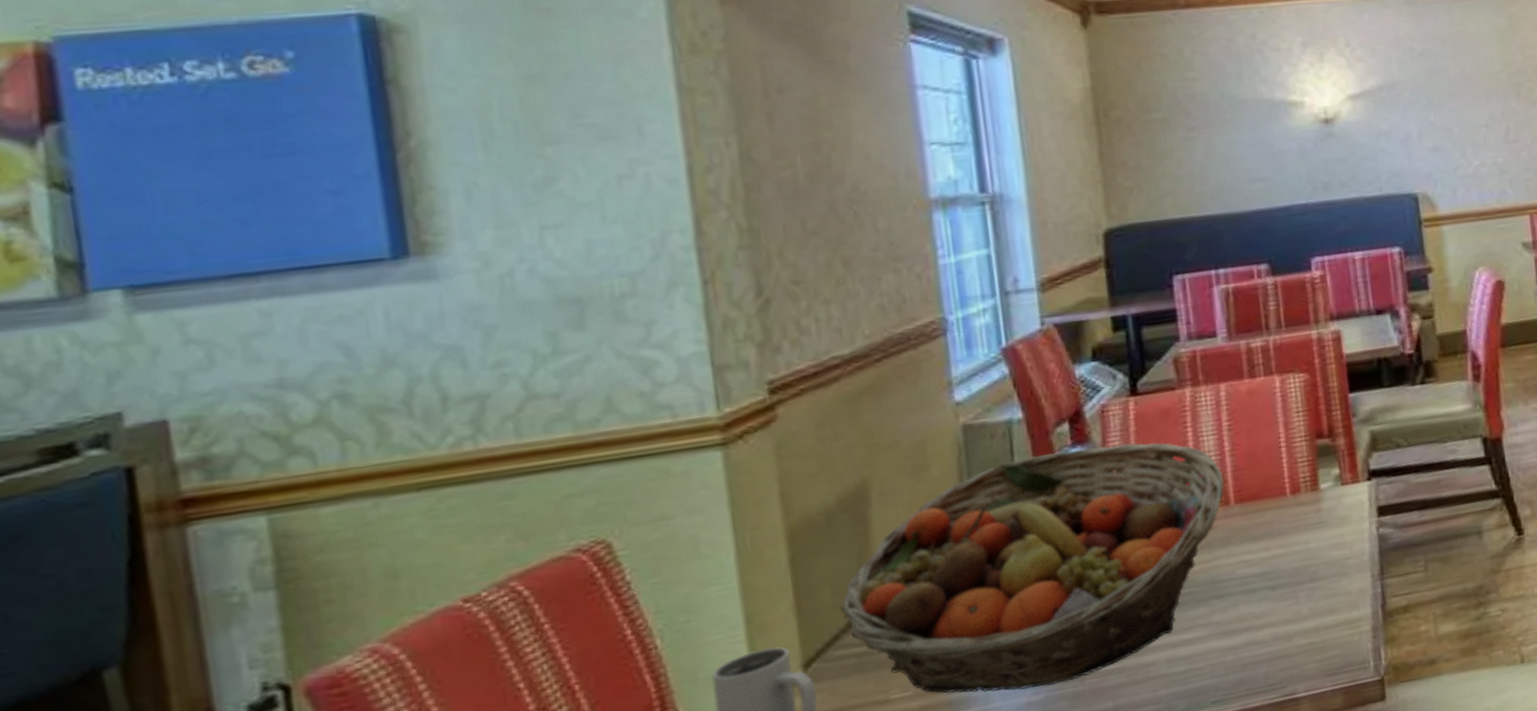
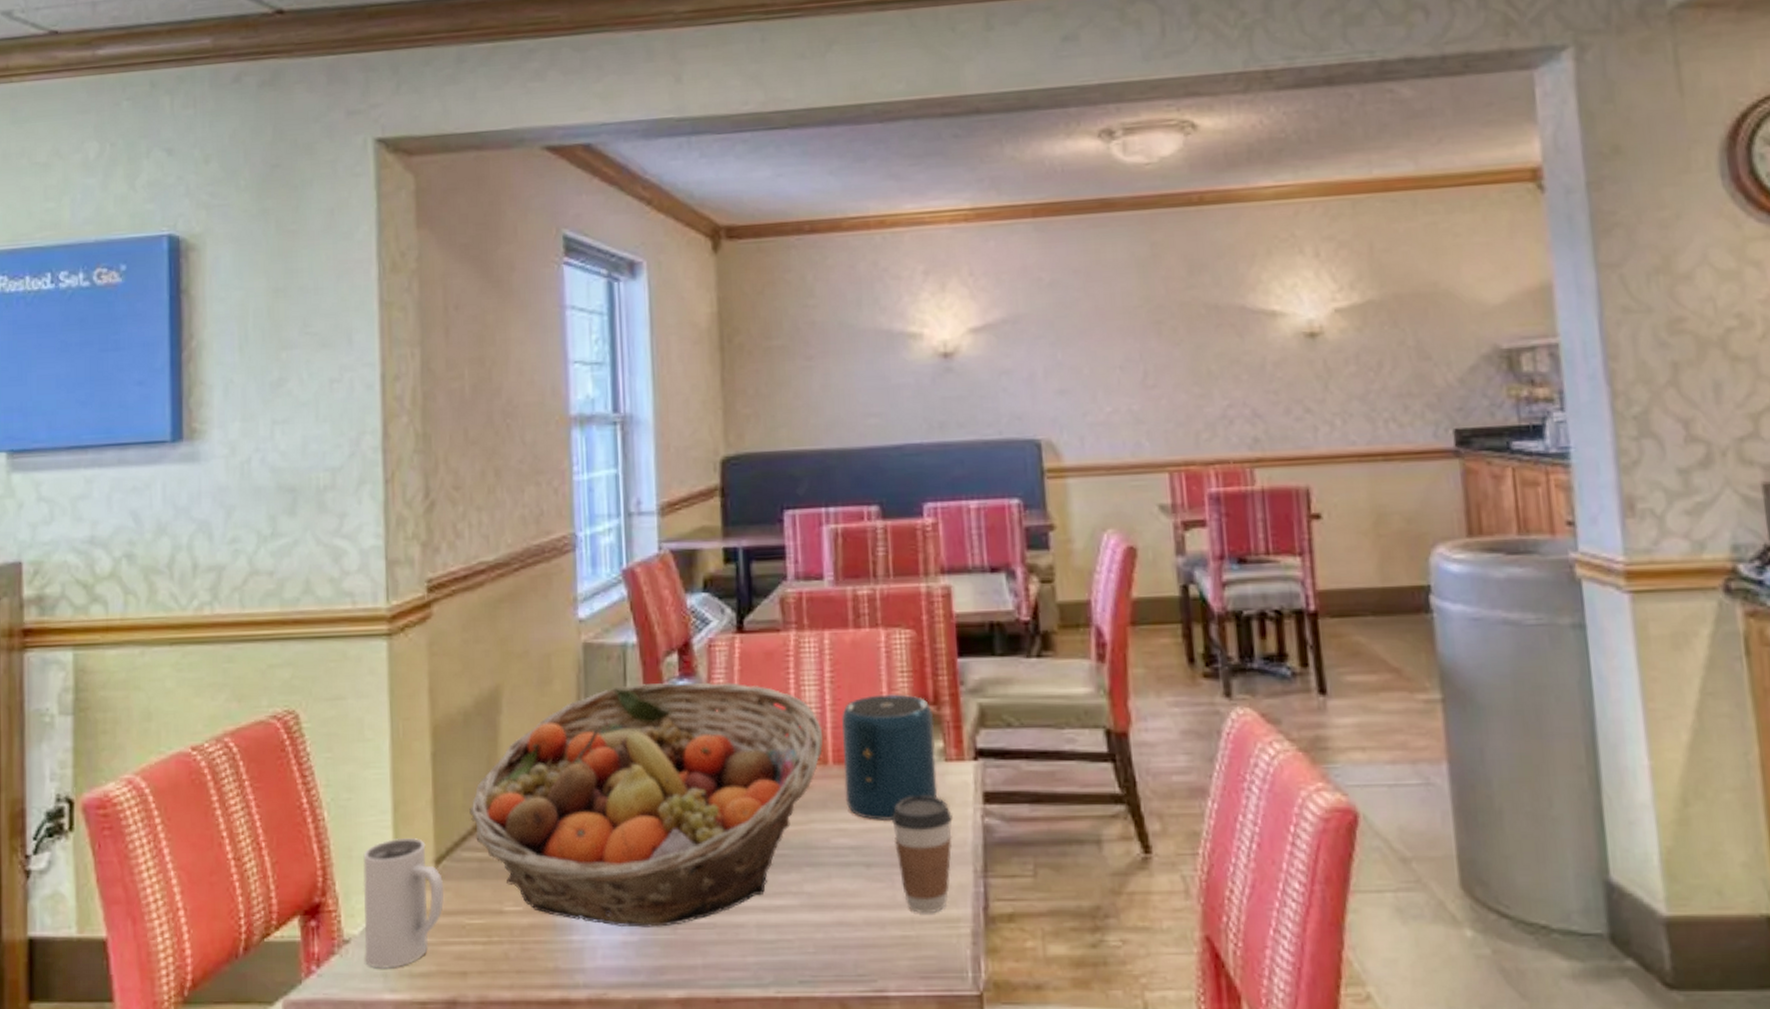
speaker: none [1241,431,1336,547] -> present [842,694,938,820]
coffee cup: none [1294,517,1351,621] -> present [892,795,952,913]

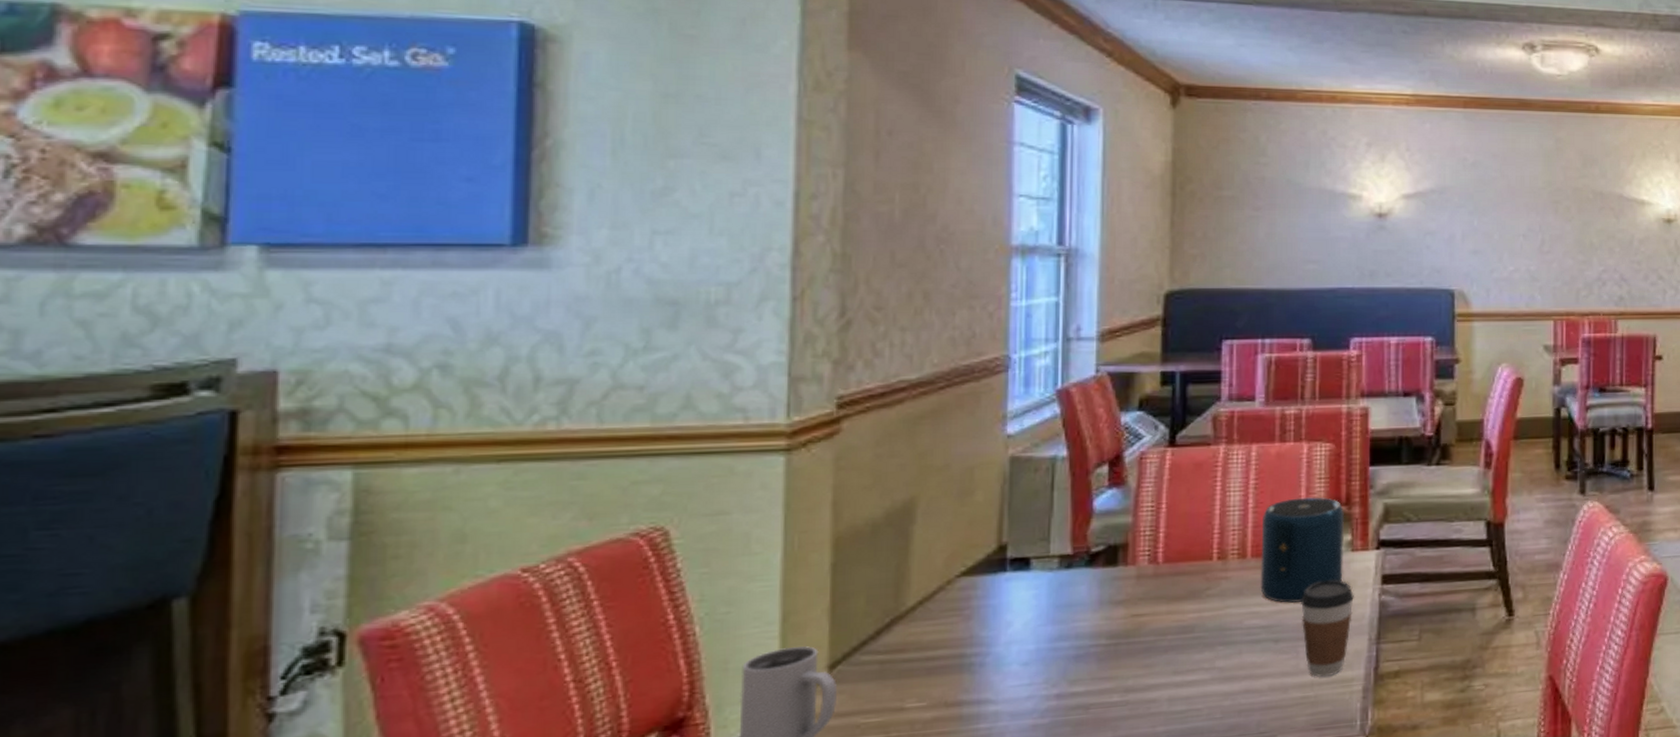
fruit basket: present [469,682,824,928] -> none [872,490,1244,712]

